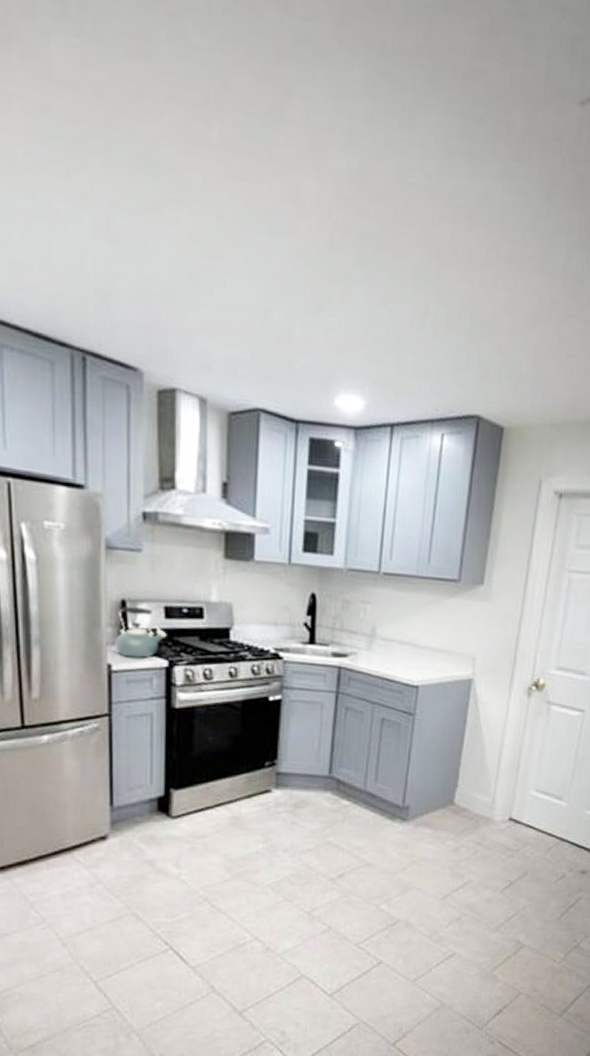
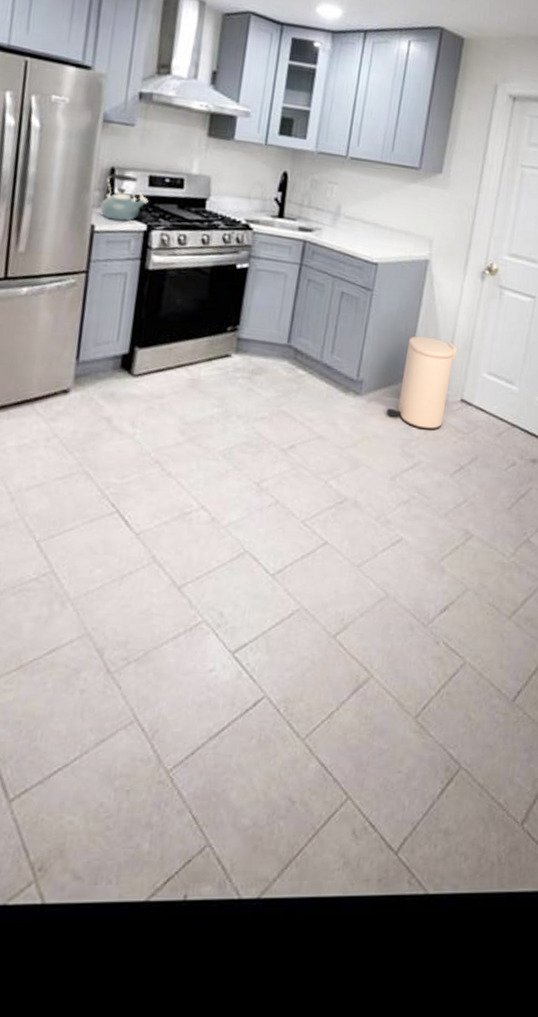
pedal bin: none [434,758,504,850] -> present [386,336,457,430]

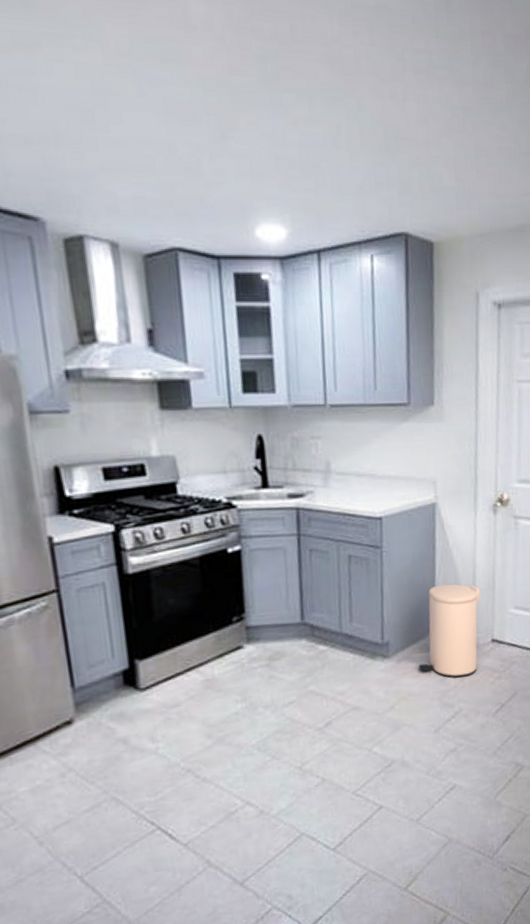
kettle: present [100,174,149,222] -> none [52,472,109,527]

